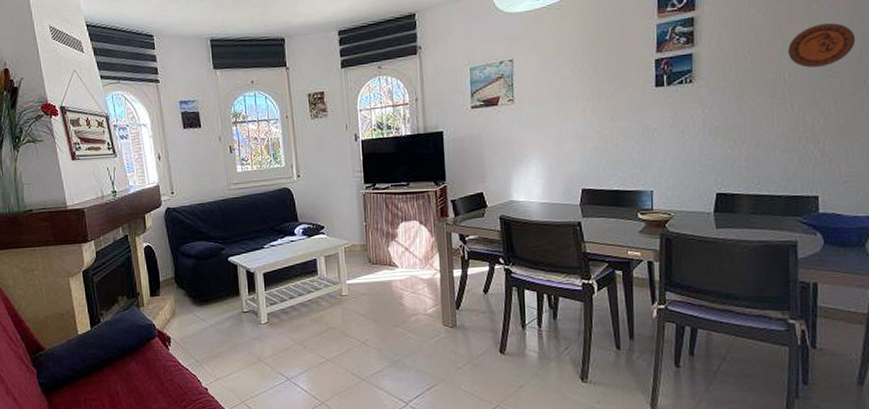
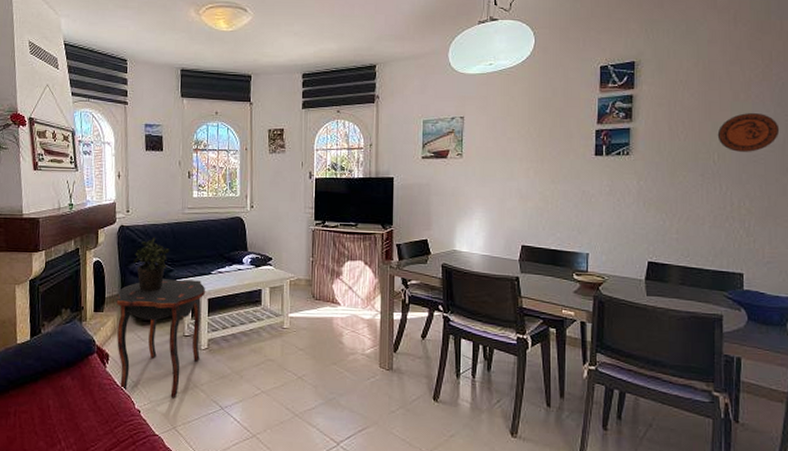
side table: none [171,256,261,373] -> present [116,279,205,397]
potted plant: none [184,217,220,272] -> present [133,238,170,291]

